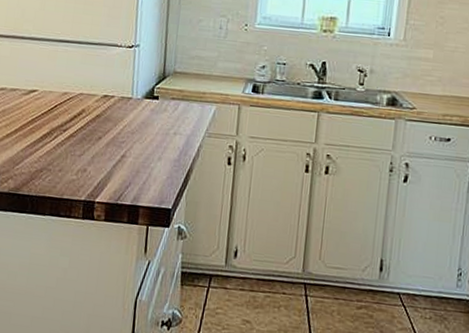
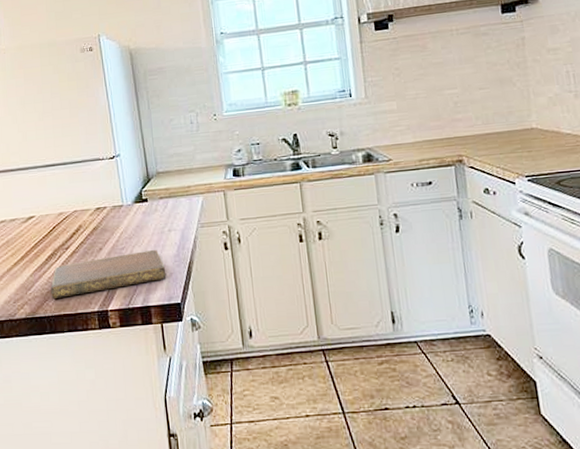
notebook: none [38,146,163,182] -> present [50,249,167,299]

